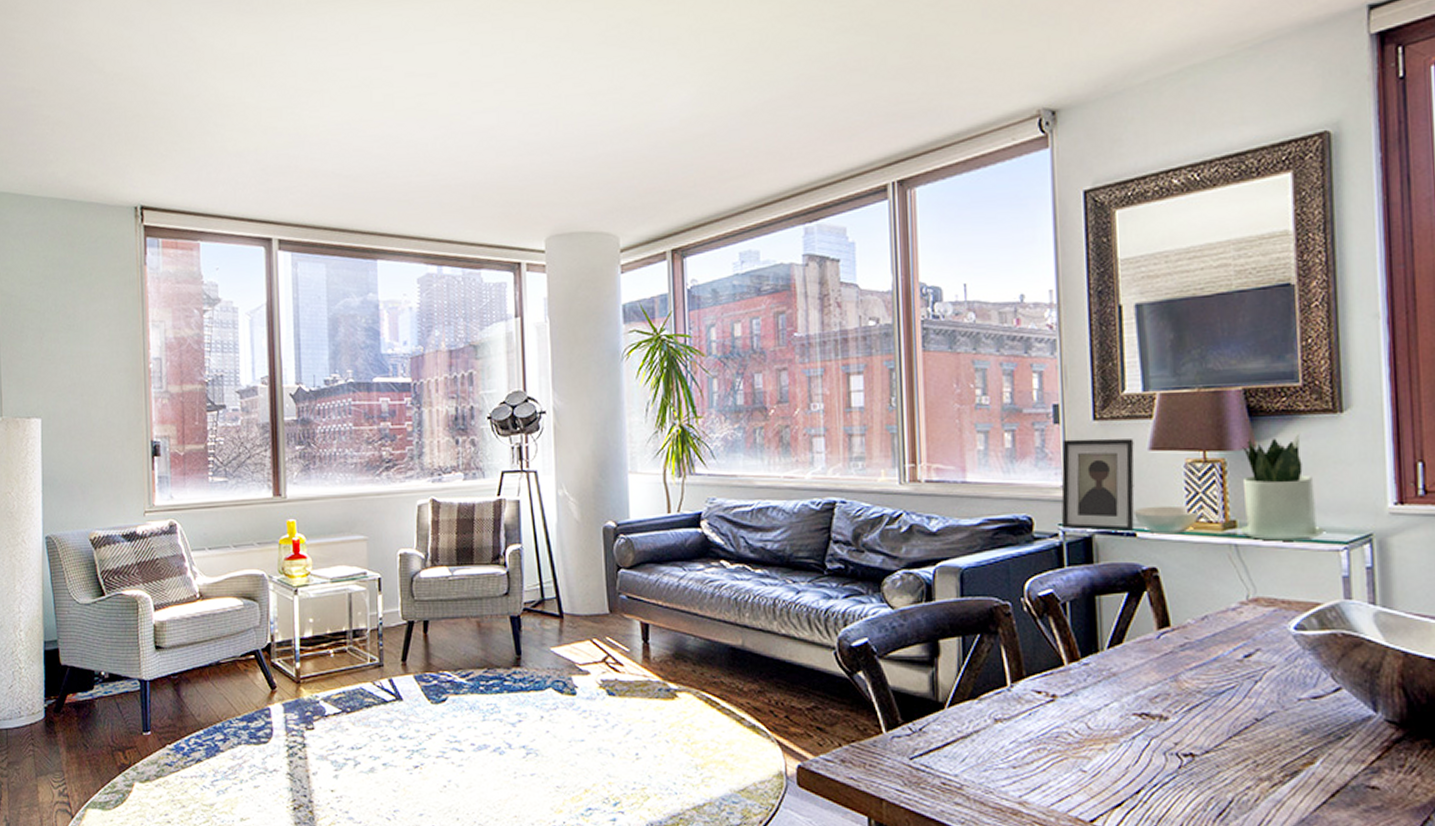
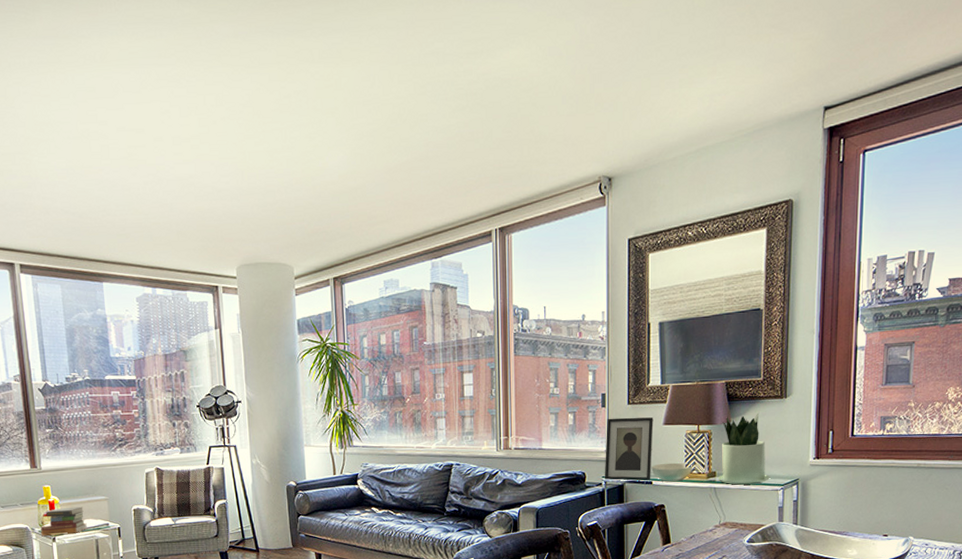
books: none [280,548,339,586] -> present [41,506,87,536]

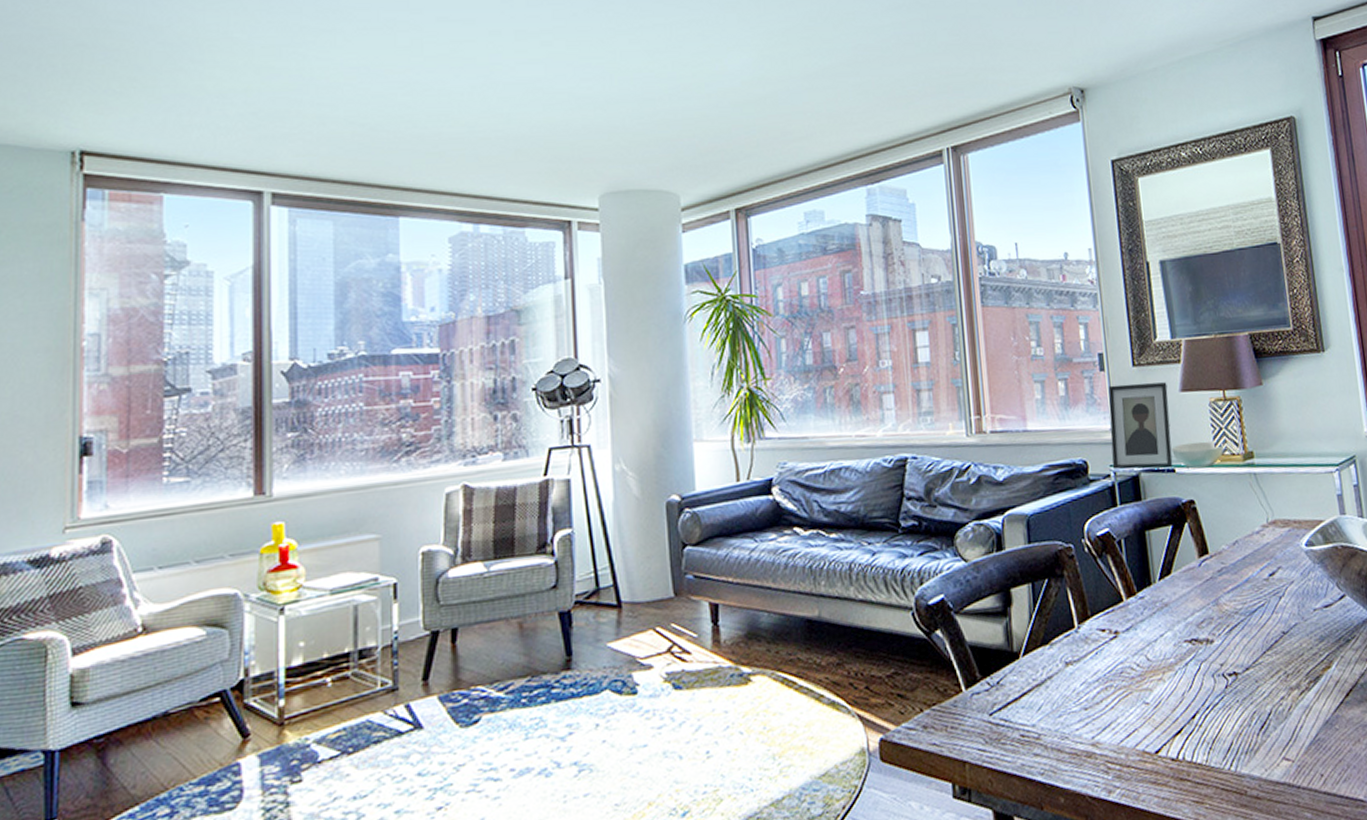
books: present [41,506,87,536] -> none [261,553,341,606]
planter: present [717,412,771,485] -> none [1253,371,1321,468]

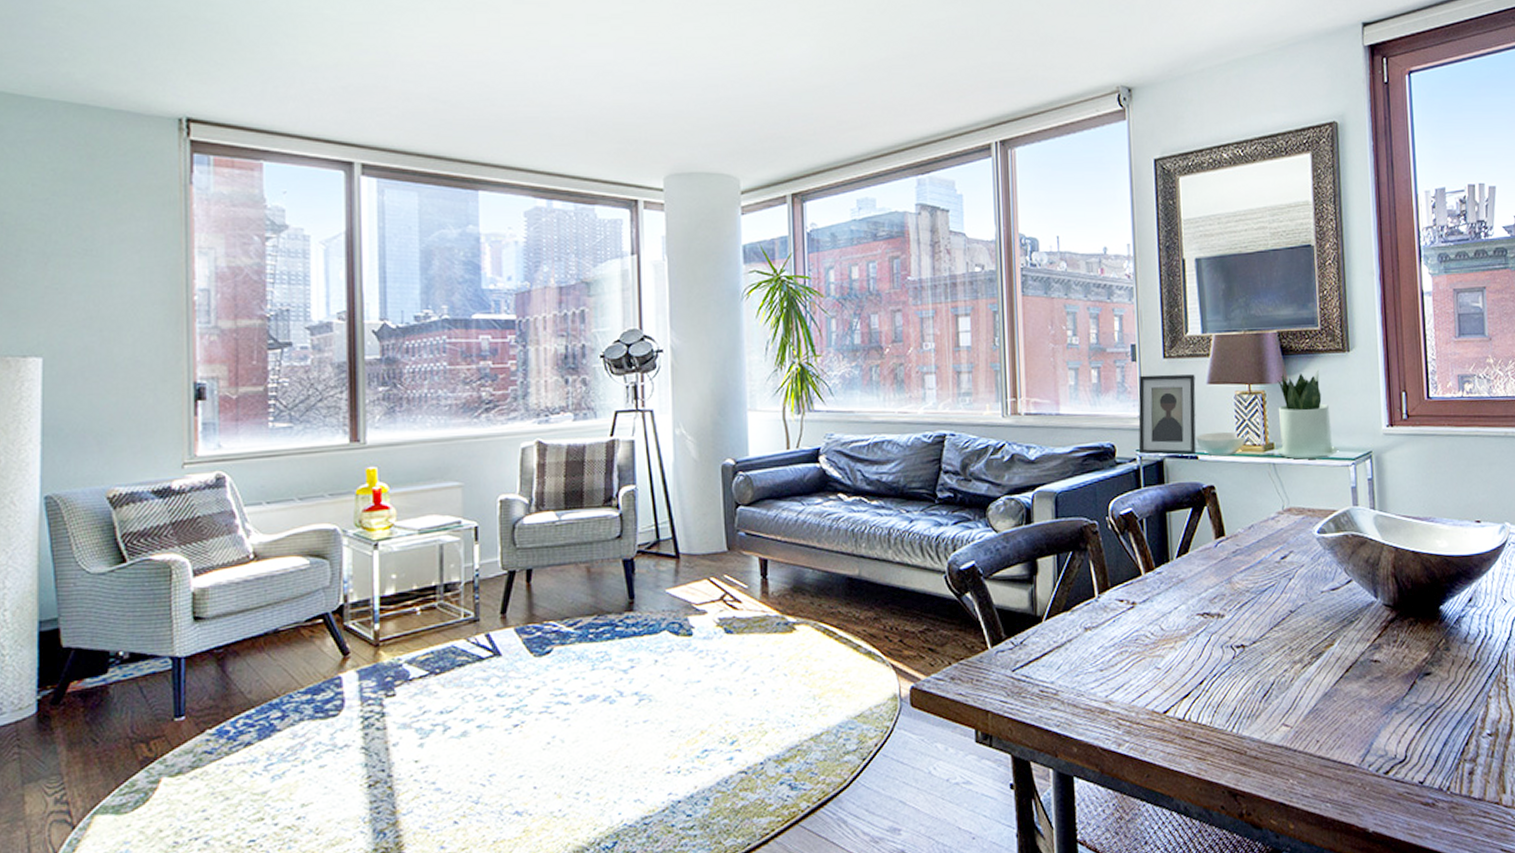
planter: none [1253,371,1321,468] -> present [1276,369,1339,460]

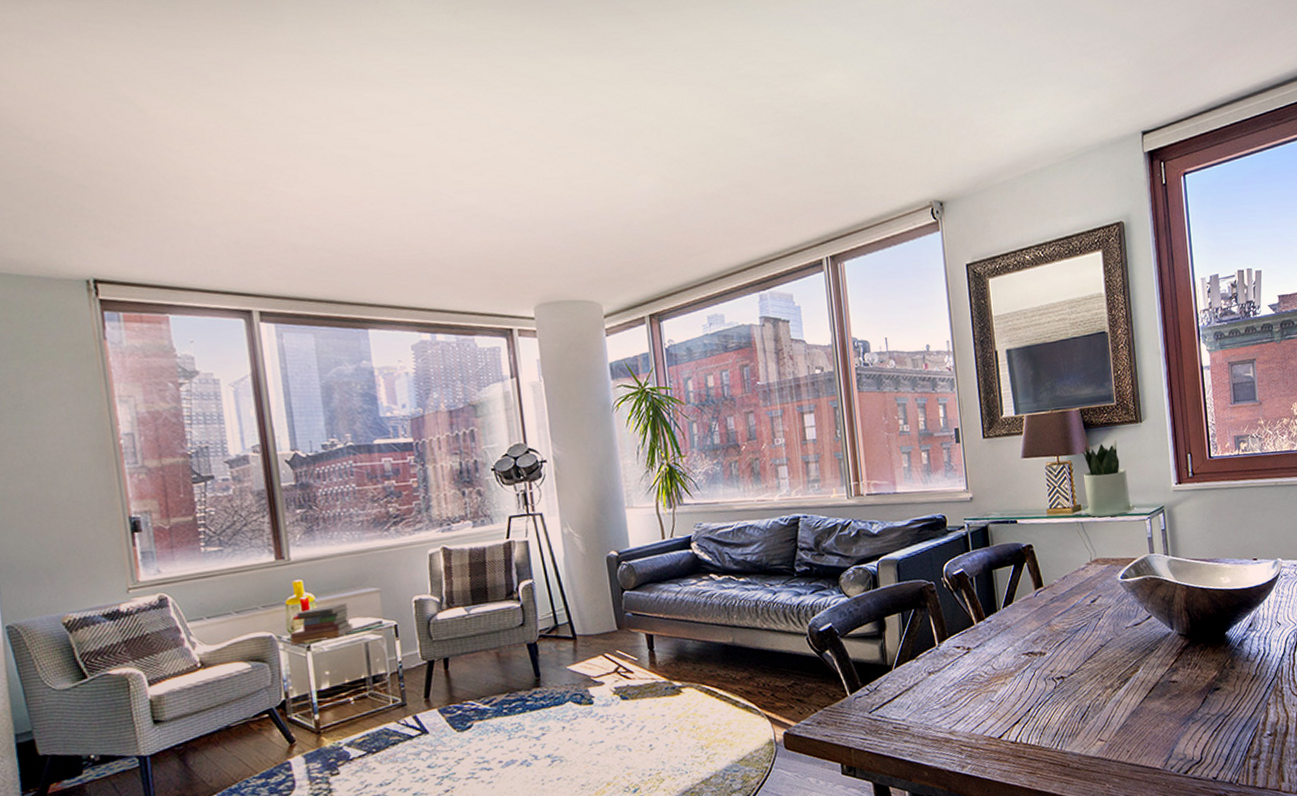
books: none [357,497,428,541] -> present [290,603,354,645]
picture frame: present [1138,374,1197,456] -> none [963,451,1016,522]
bowl: present [1196,431,1246,457] -> none [1014,497,1057,520]

